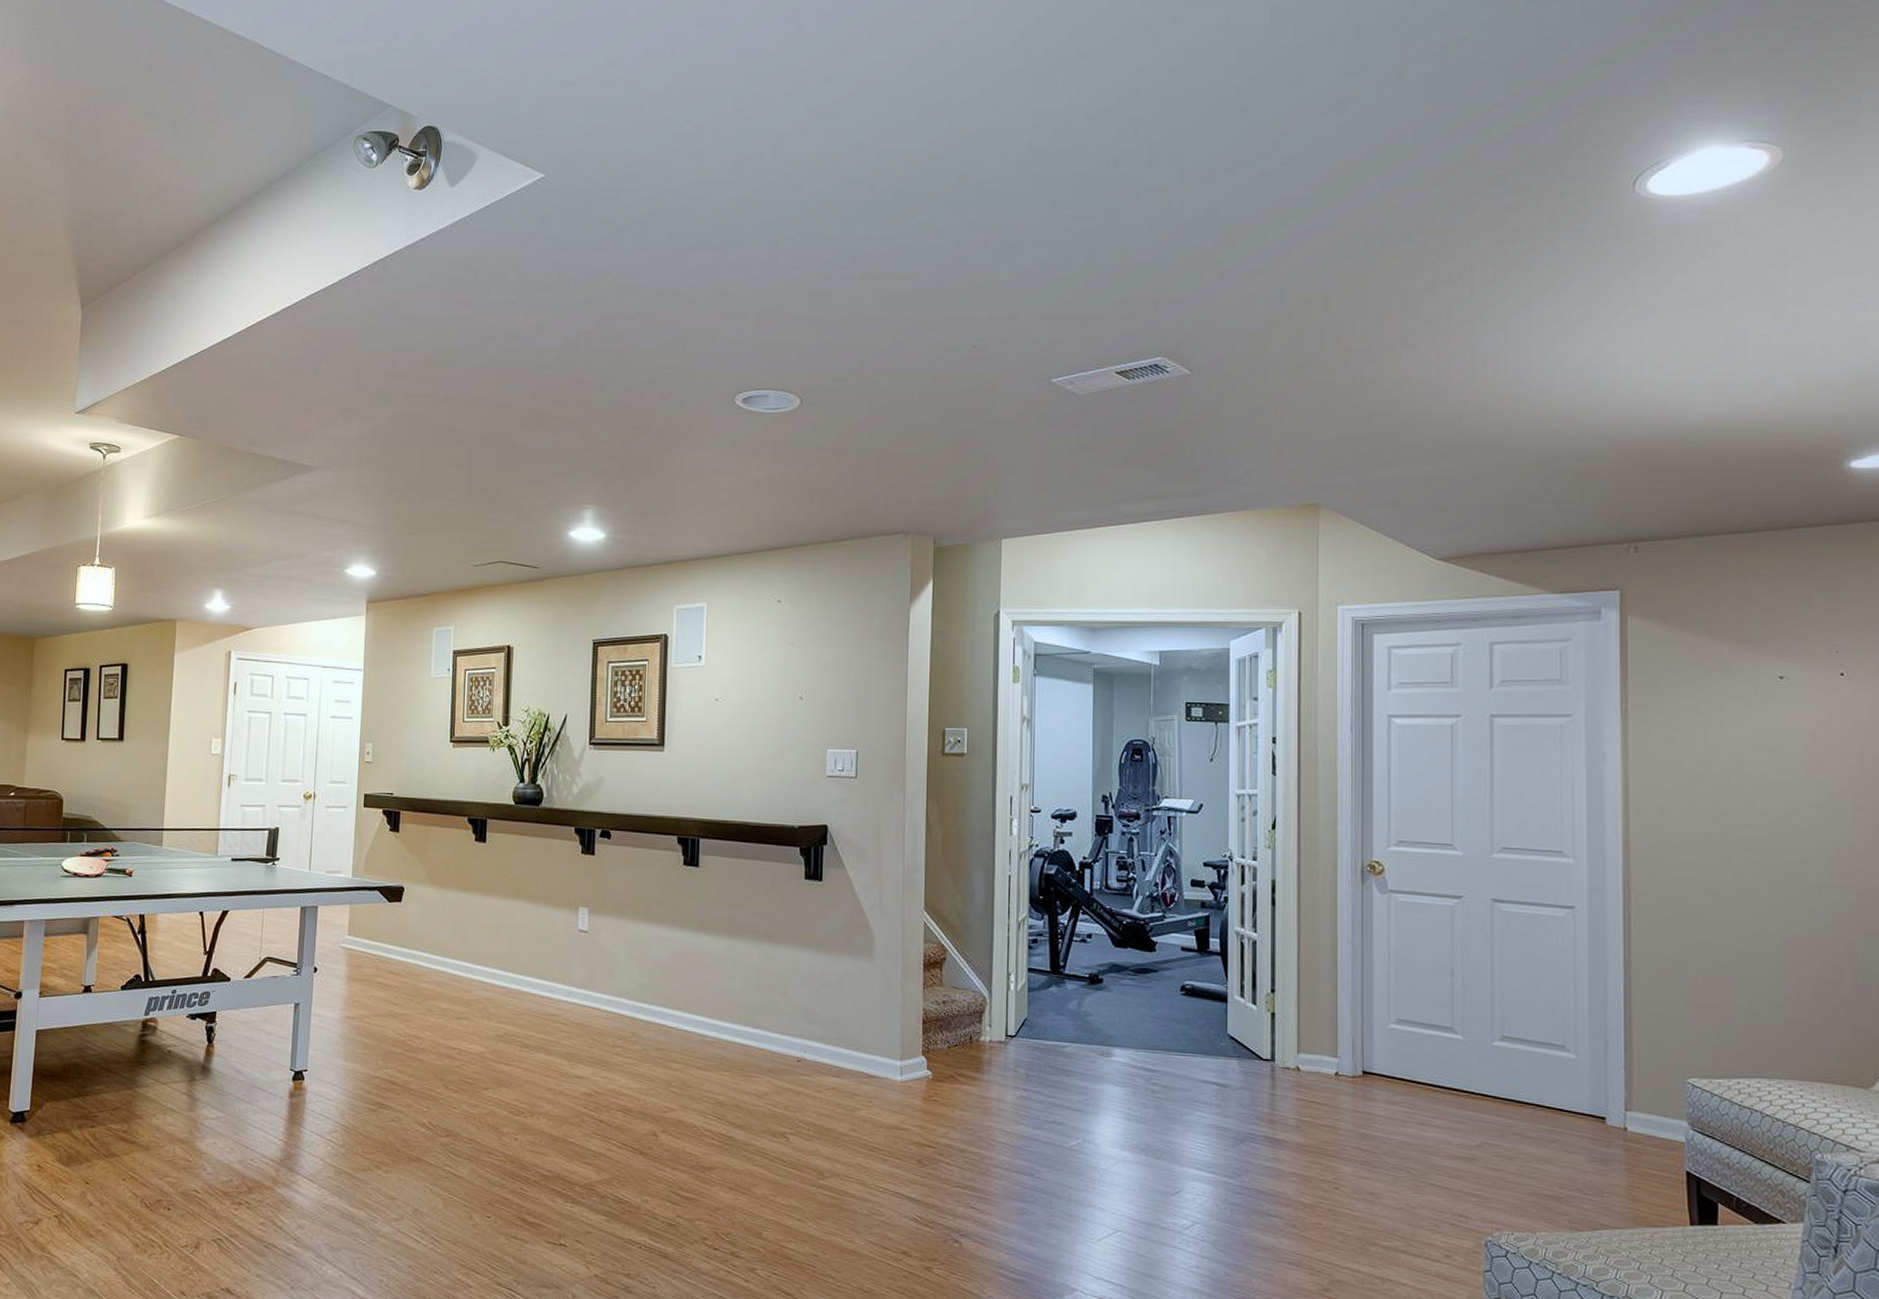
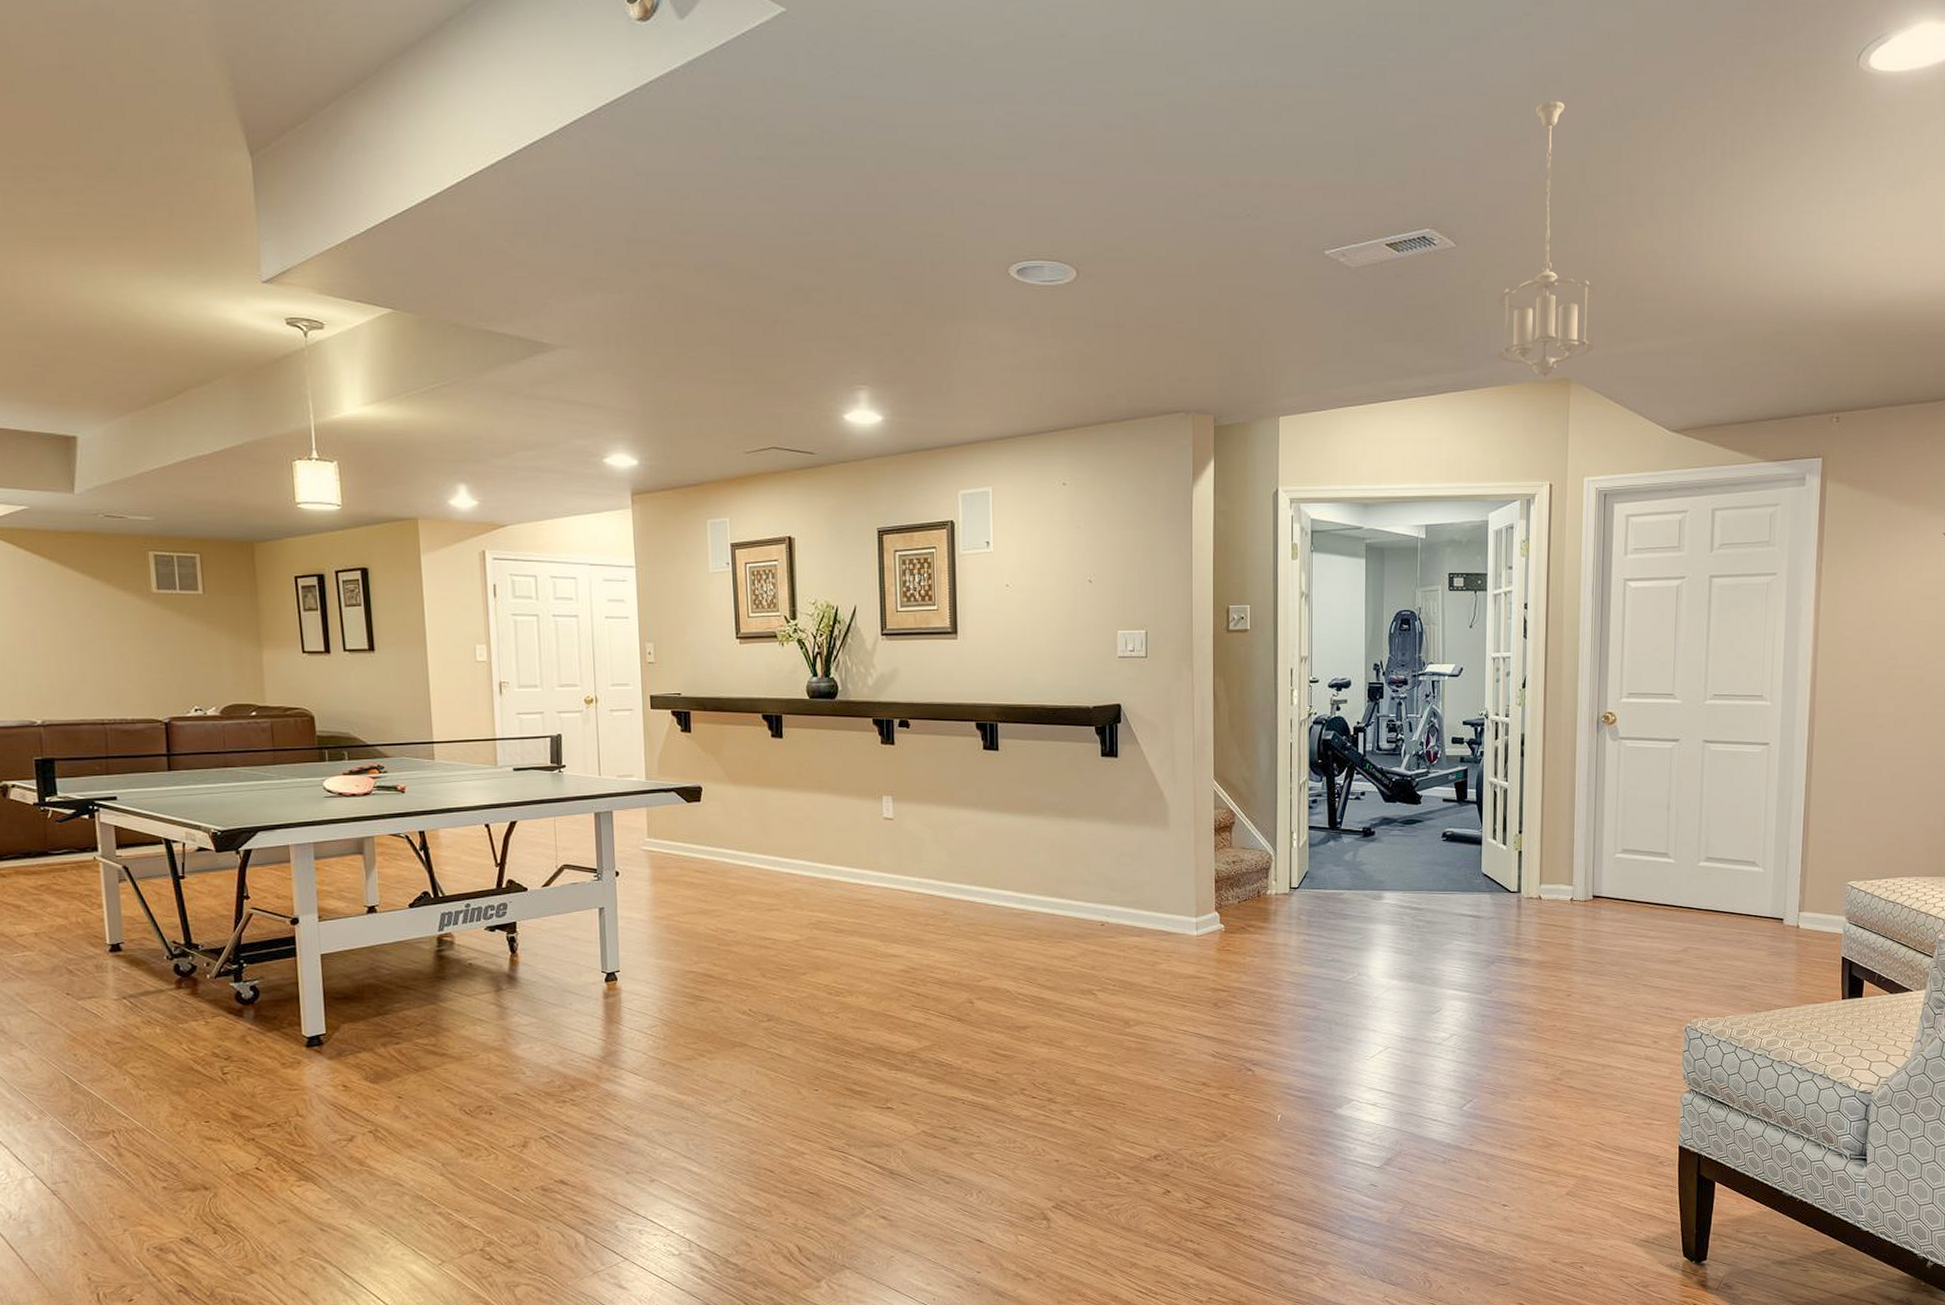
pendant light: none [1236,234,1345,503] -> present [1497,101,1595,378]

